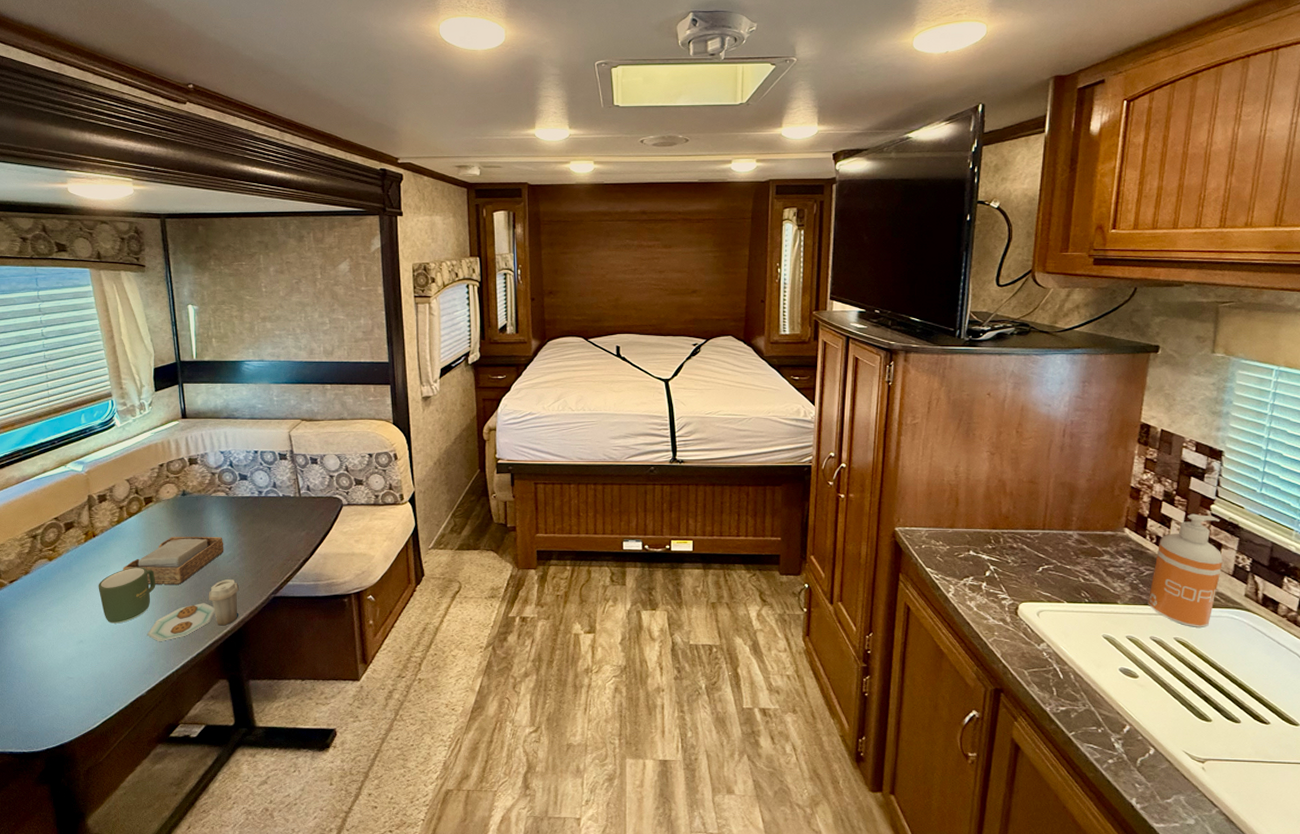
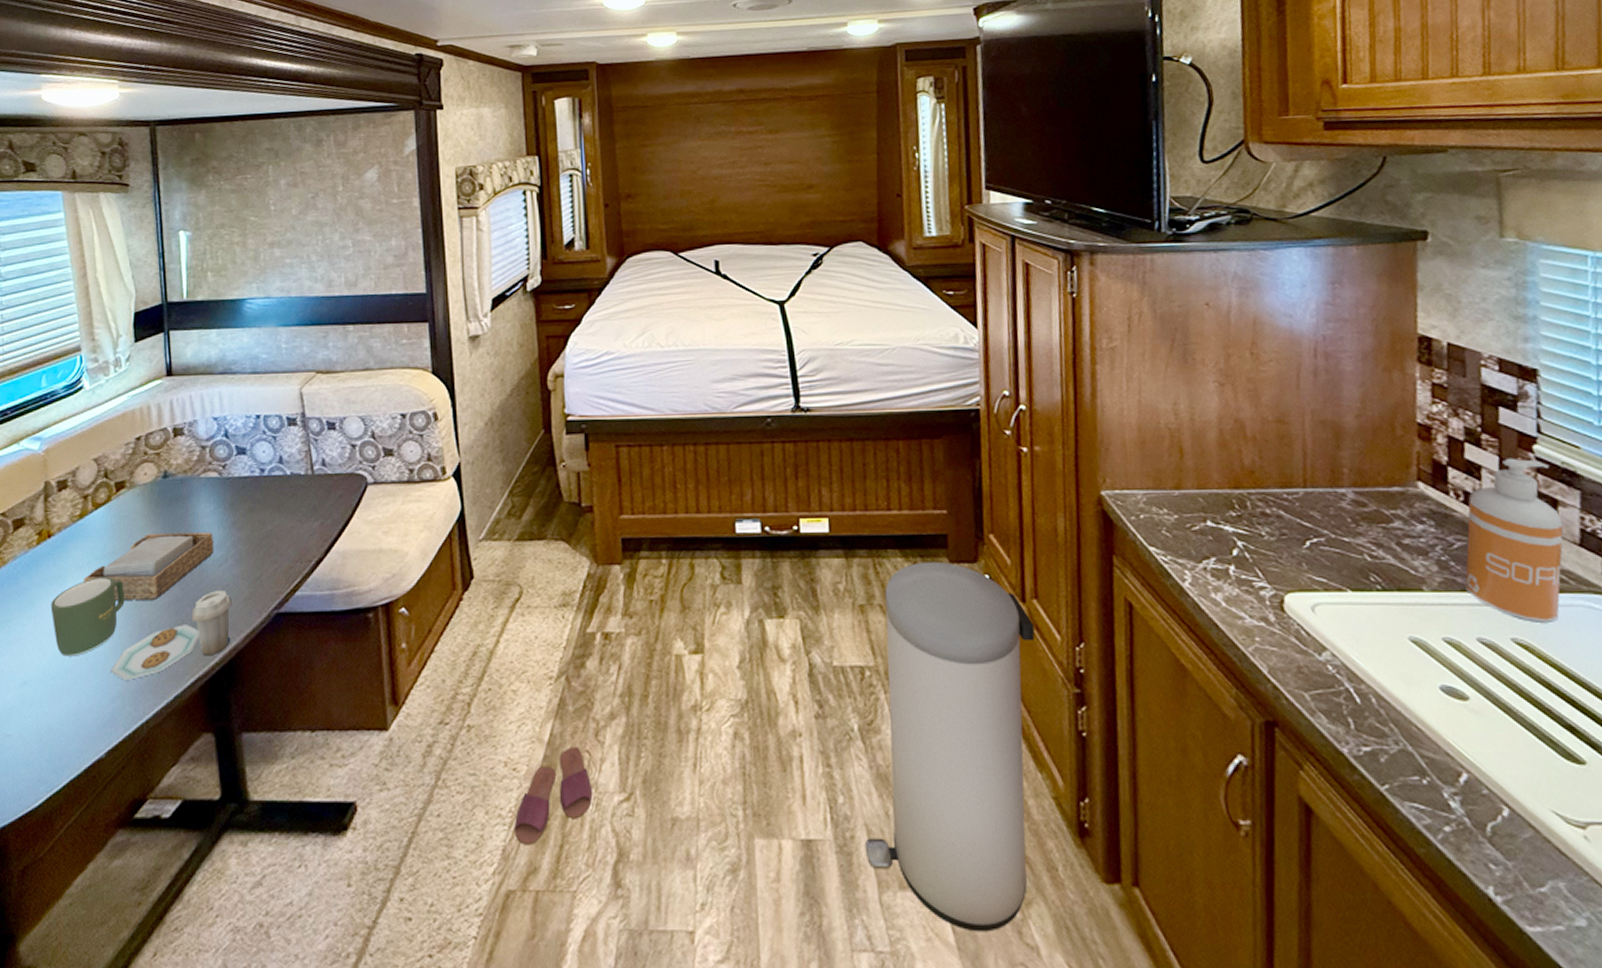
slippers: none [453,695,510,760] -> present [515,746,592,846]
pedal bin: none [704,573,837,822] -> present [864,561,1035,932]

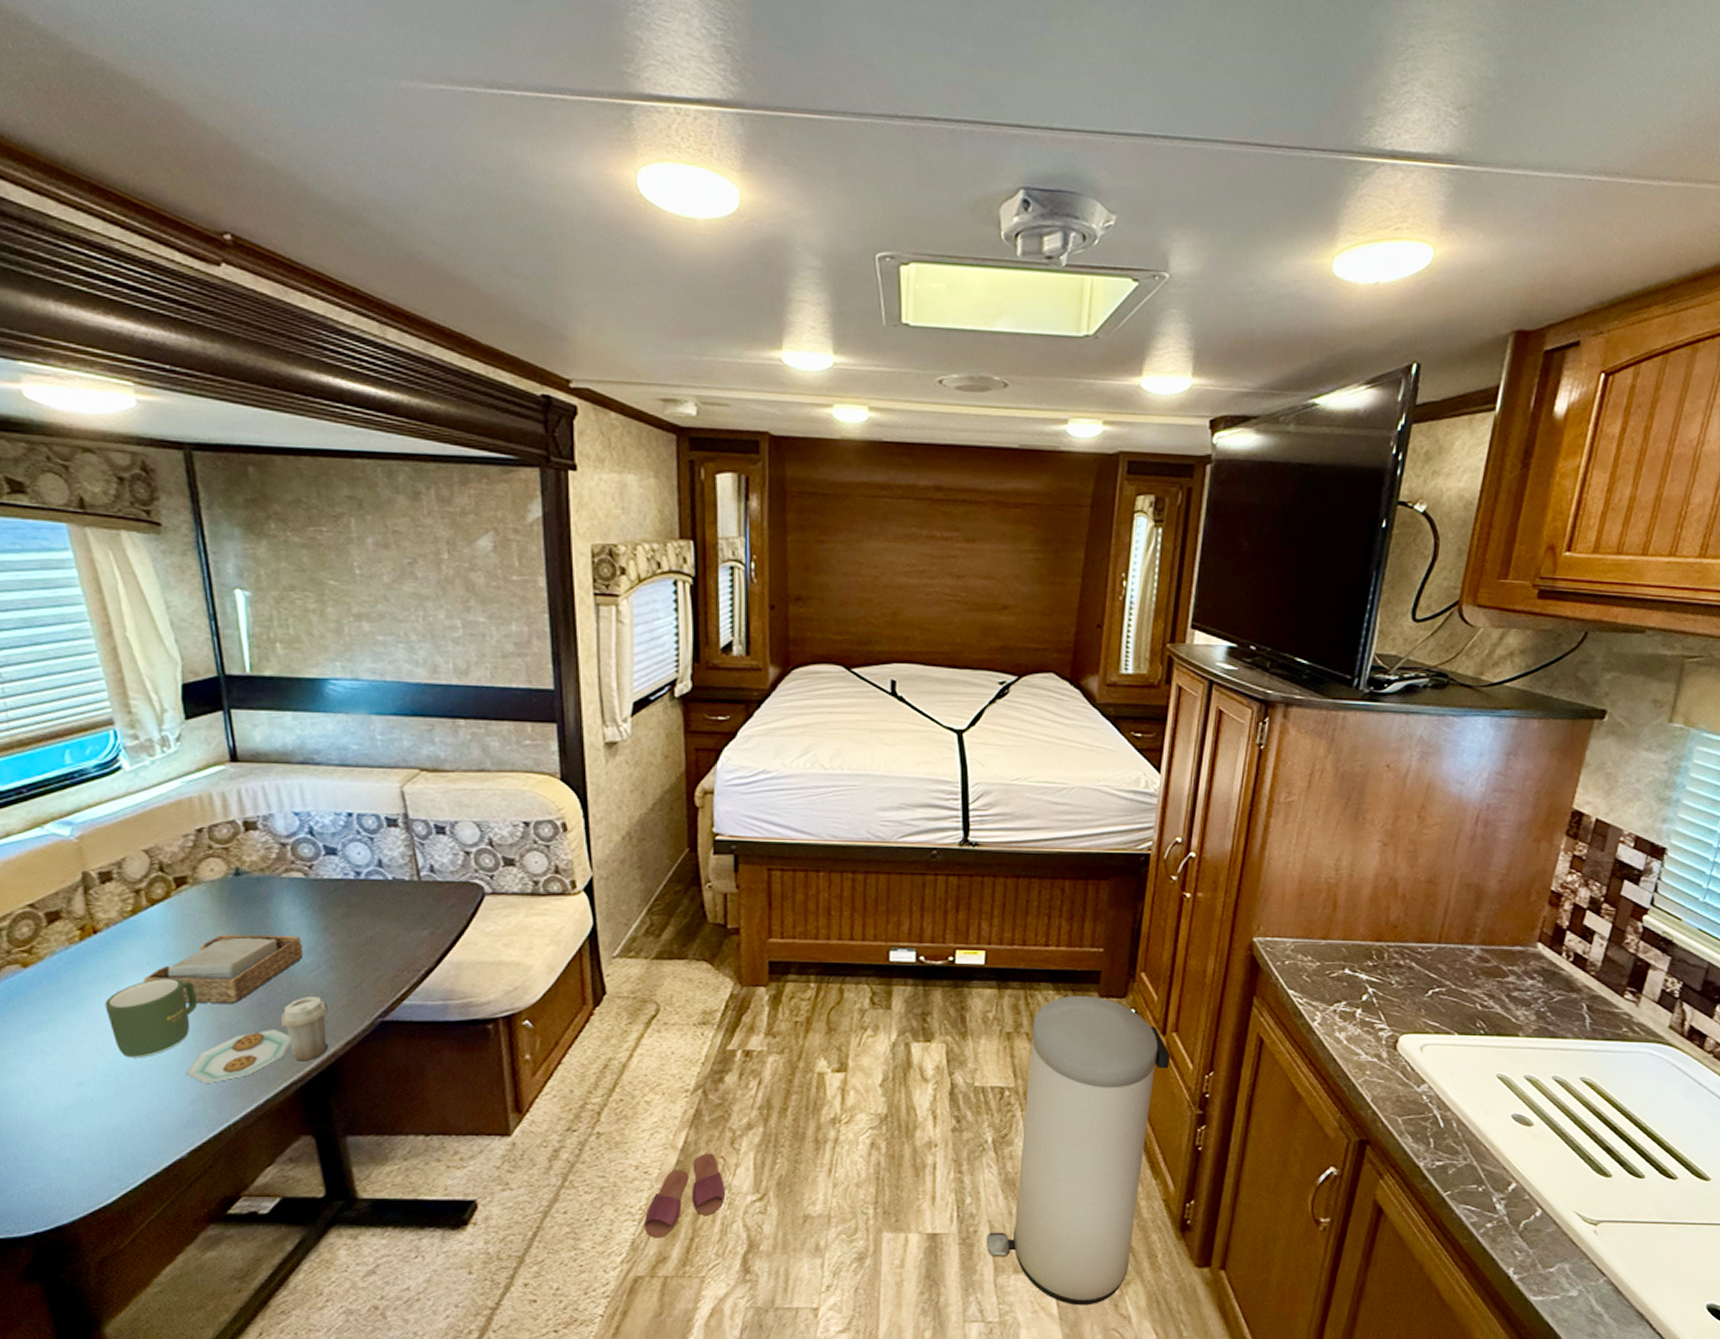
soap dispenser: present [1465,458,1564,622] -> none [1554,925,1651,1065]

